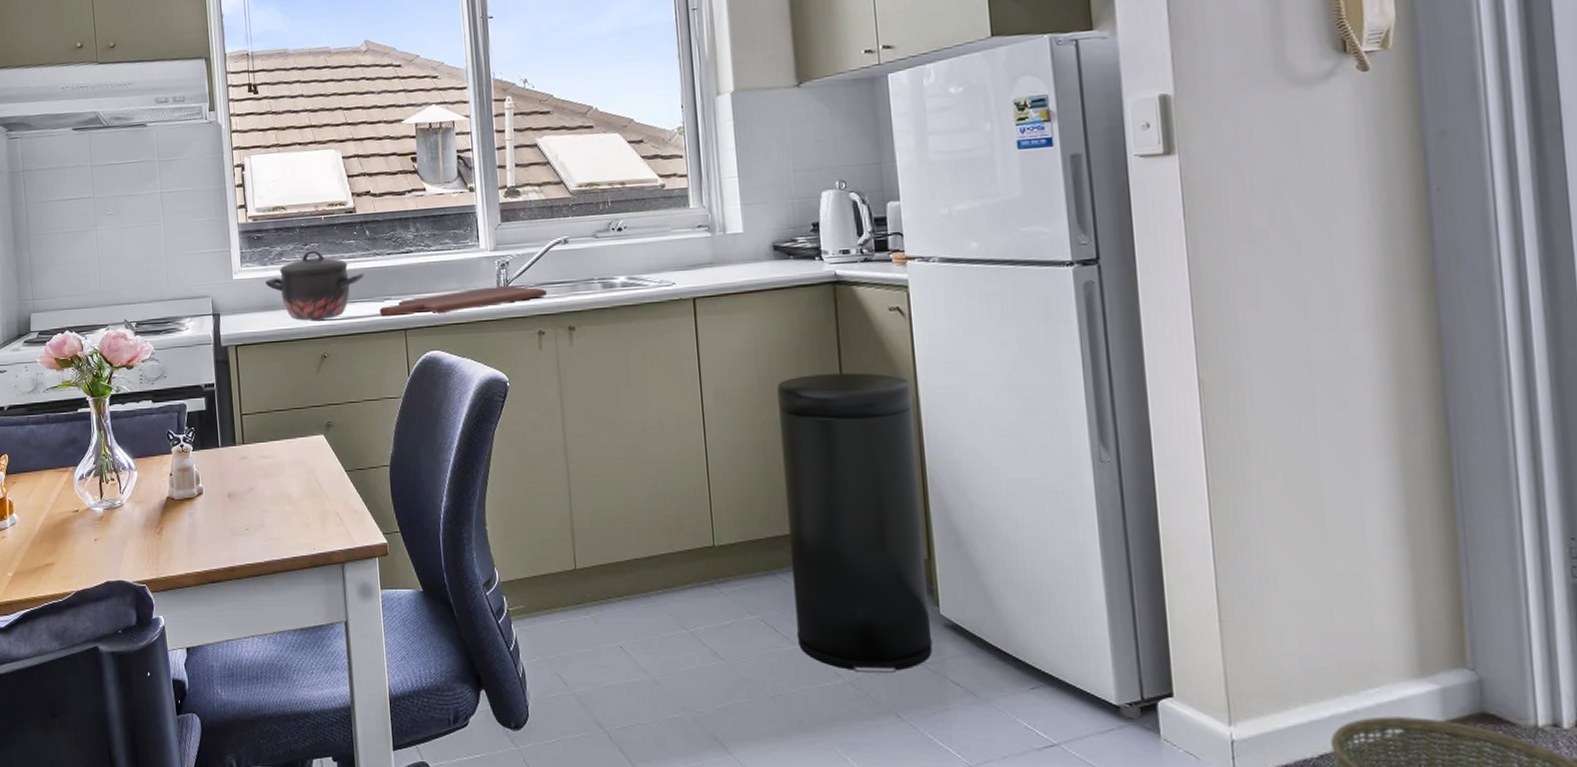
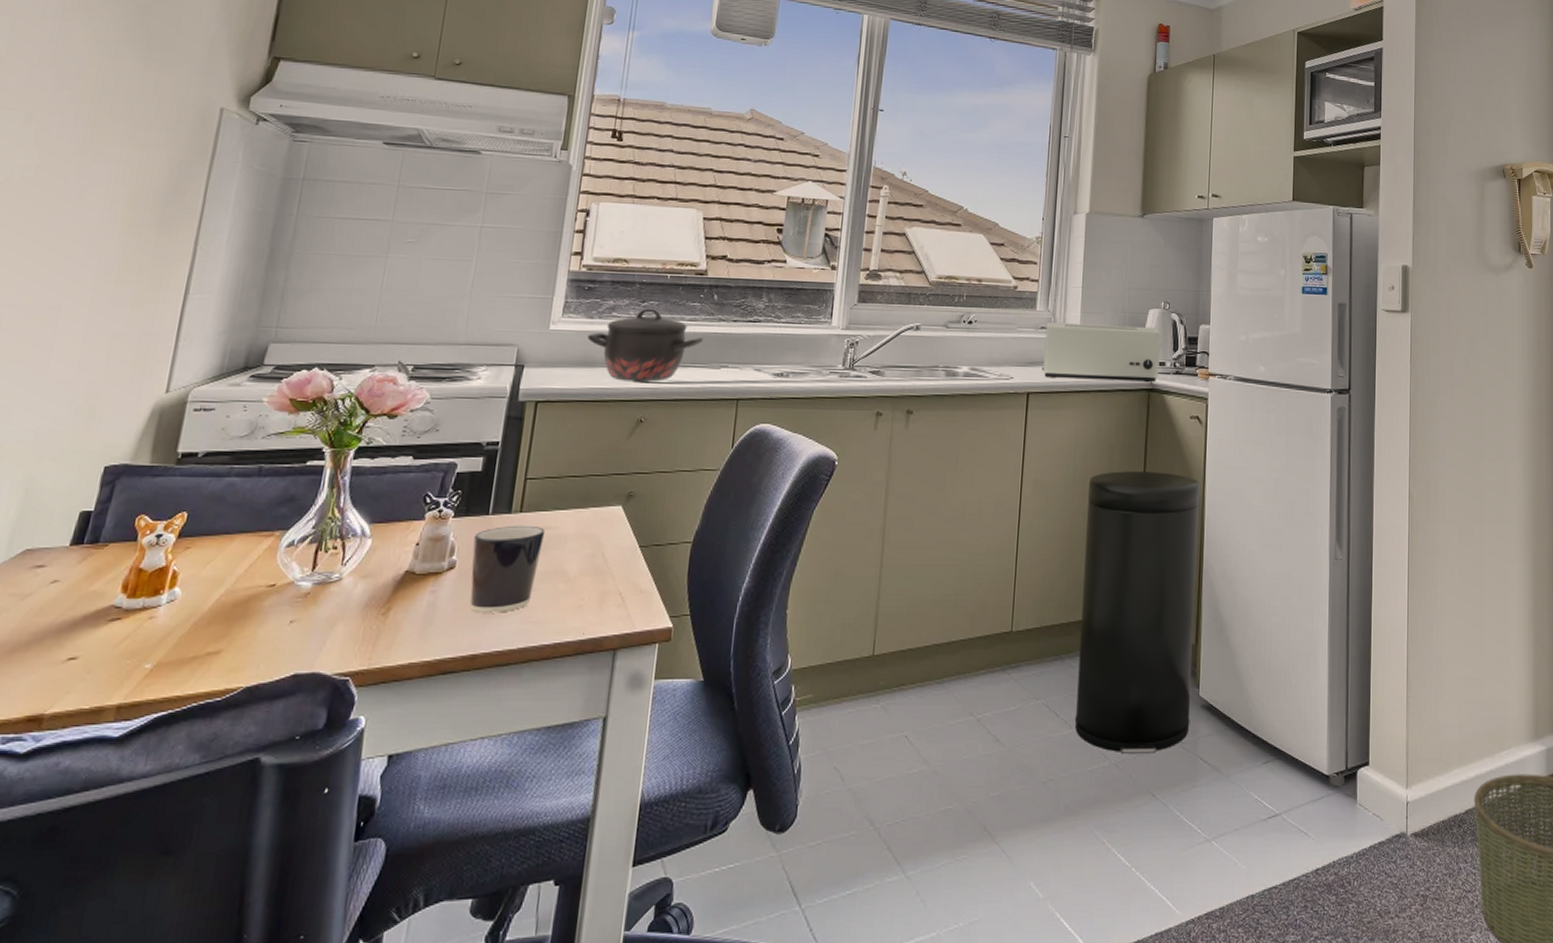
mug: none [212,455,267,532] -> present [469,525,546,613]
cutting board: present [379,285,547,317] -> none [712,364,891,386]
toaster: none [703,211,844,280] -> present [1042,321,1163,383]

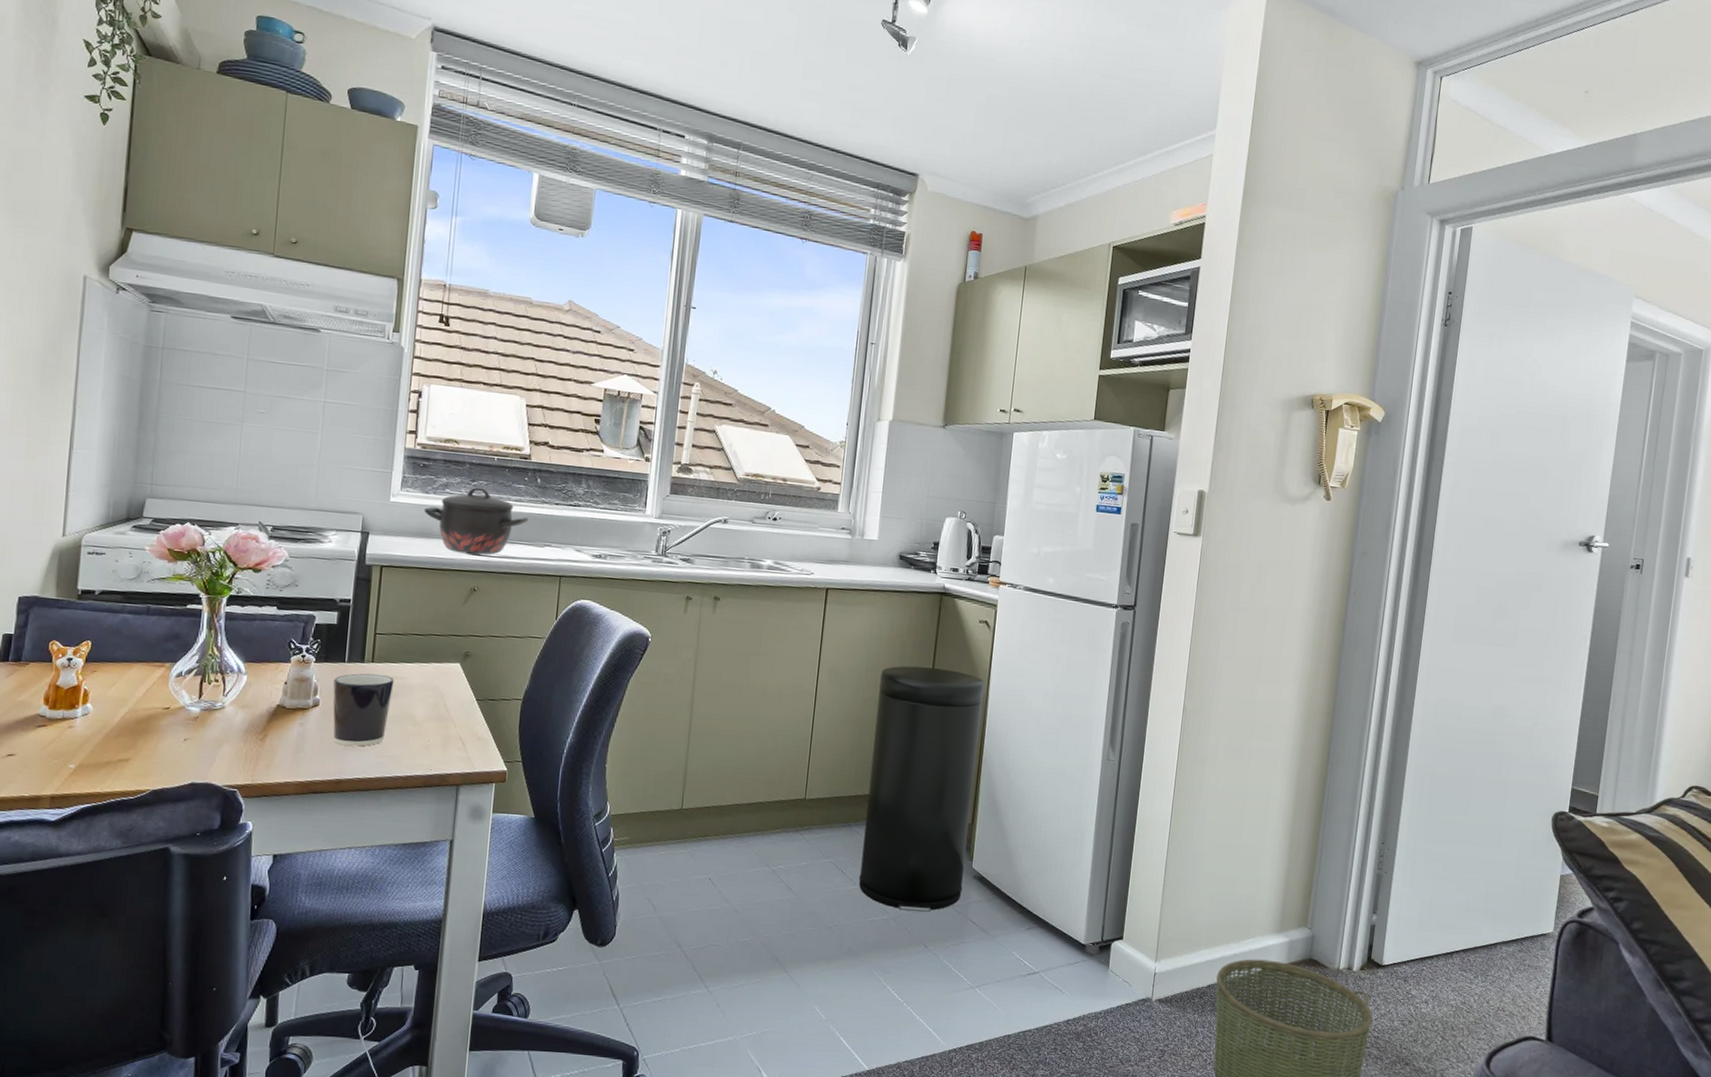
toaster: present [1042,321,1163,383] -> none [841,523,957,587]

